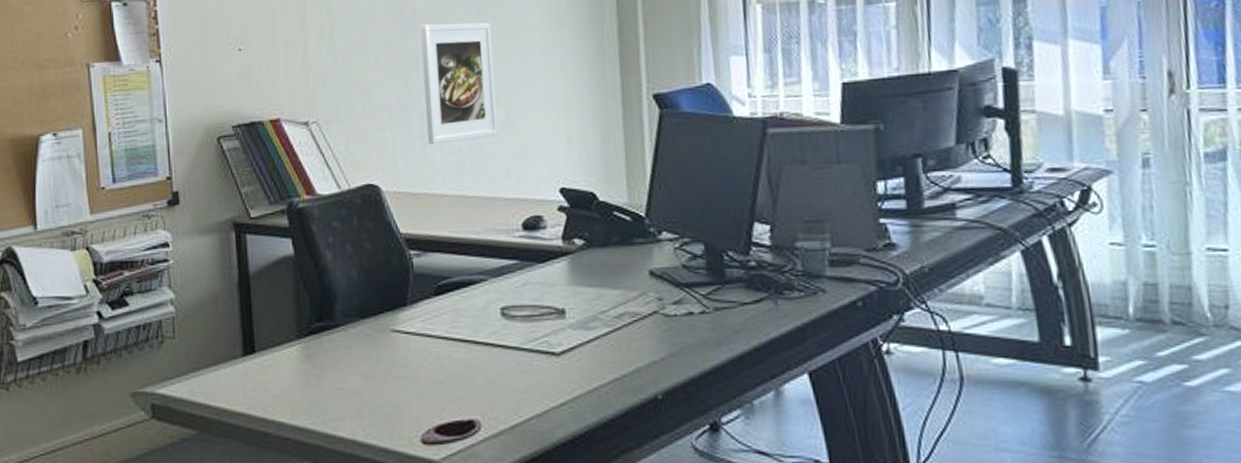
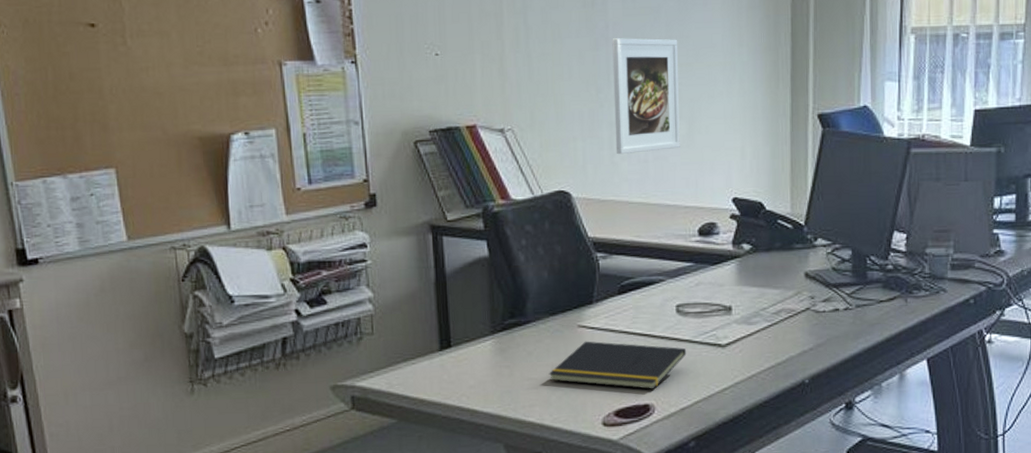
notepad: none [360,347,515,403] -> present [548,341,687,389]

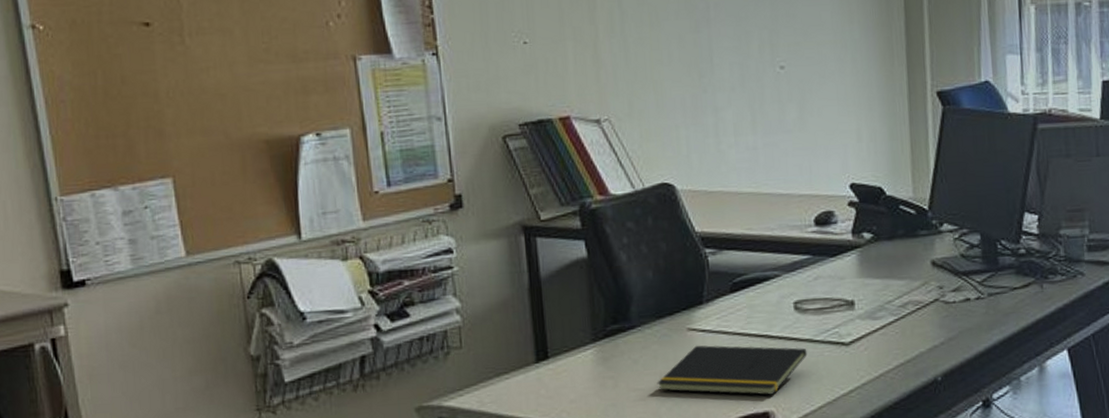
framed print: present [612,38,680,155] -> none [714,18,791,142]

